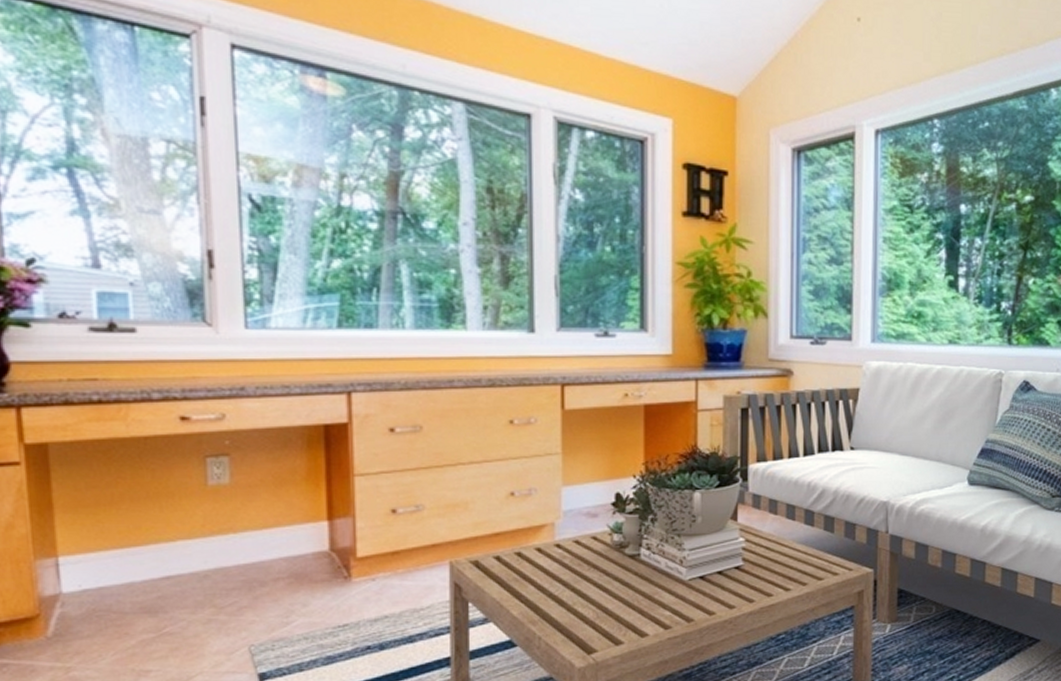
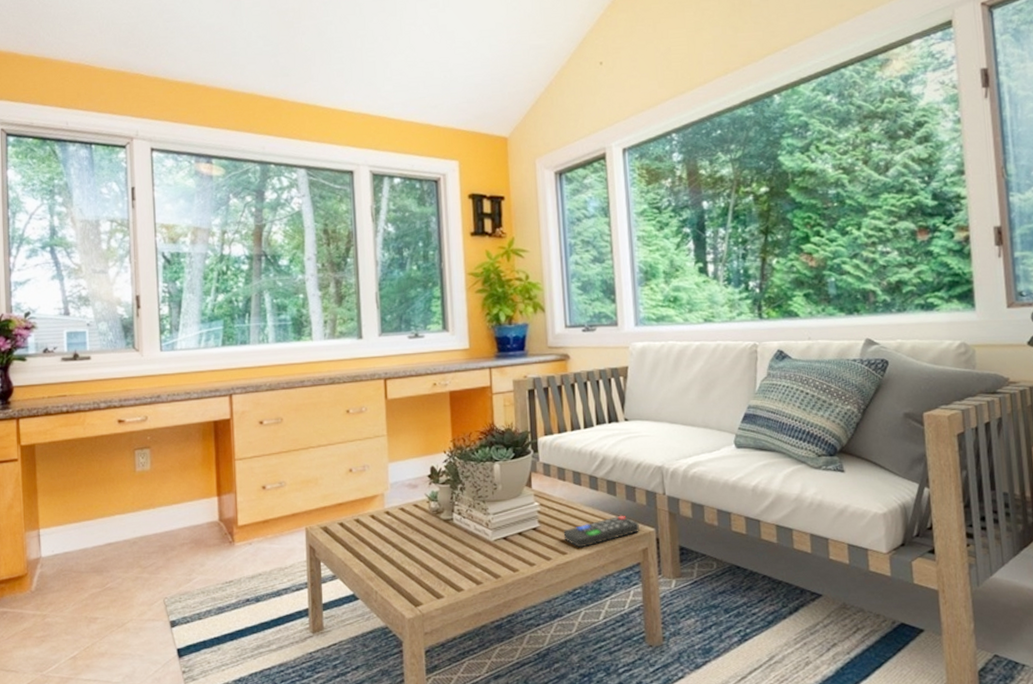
remote control: none [770,554,856,590] -> present [563,515,639,548]

